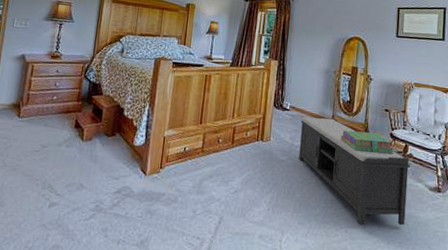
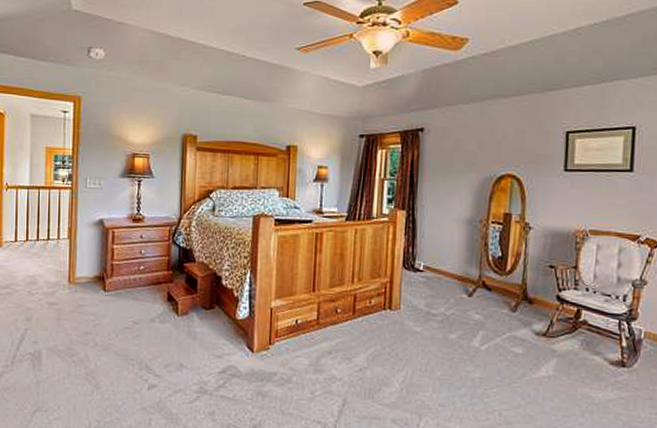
bench: present [299,117,411,226] -> none [437,279,585,408]
stack of books: present [340,130,394,154] -> none [490,293,561,321]

